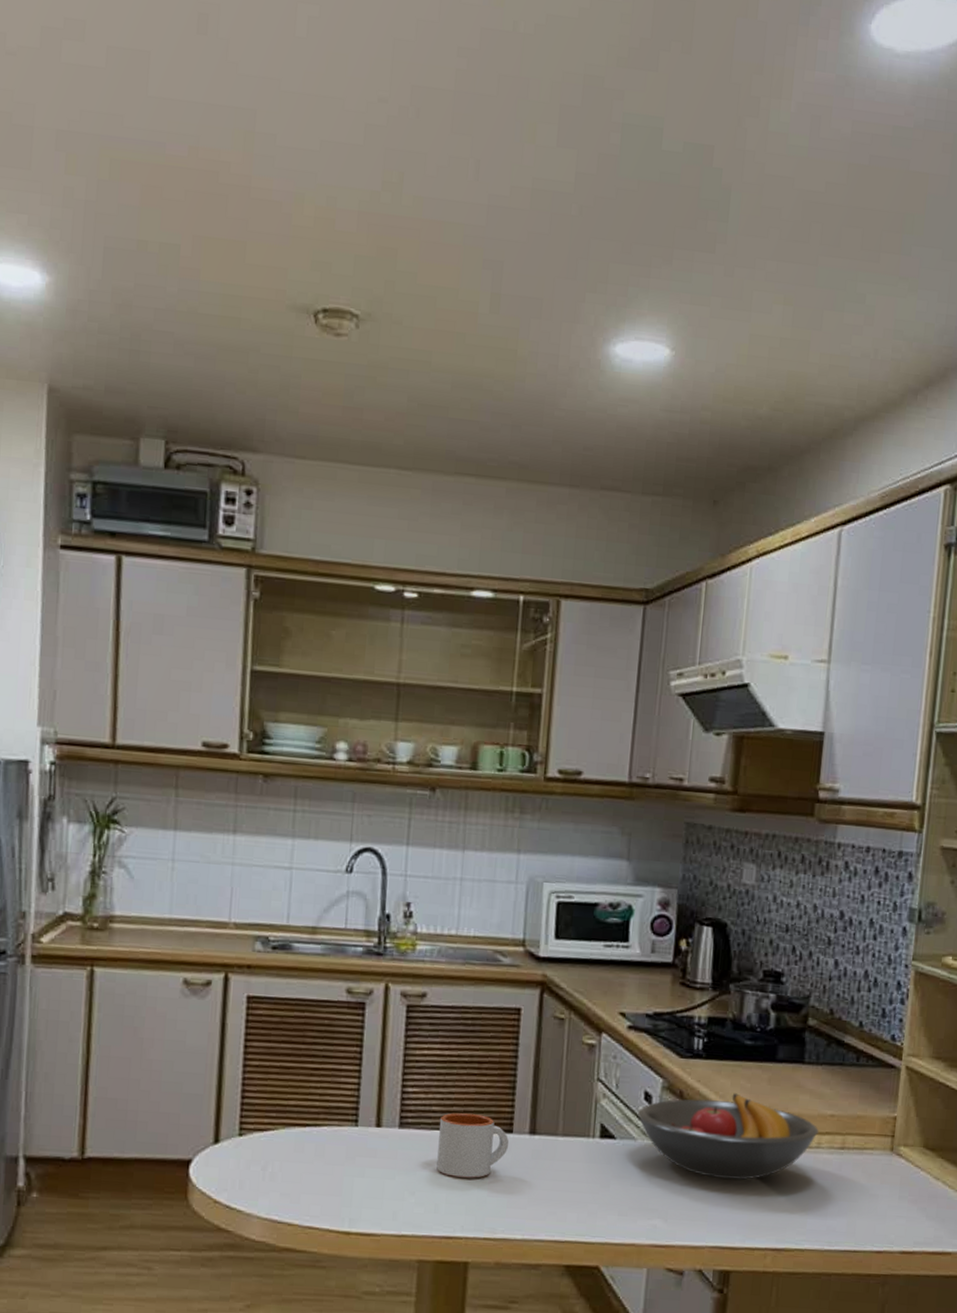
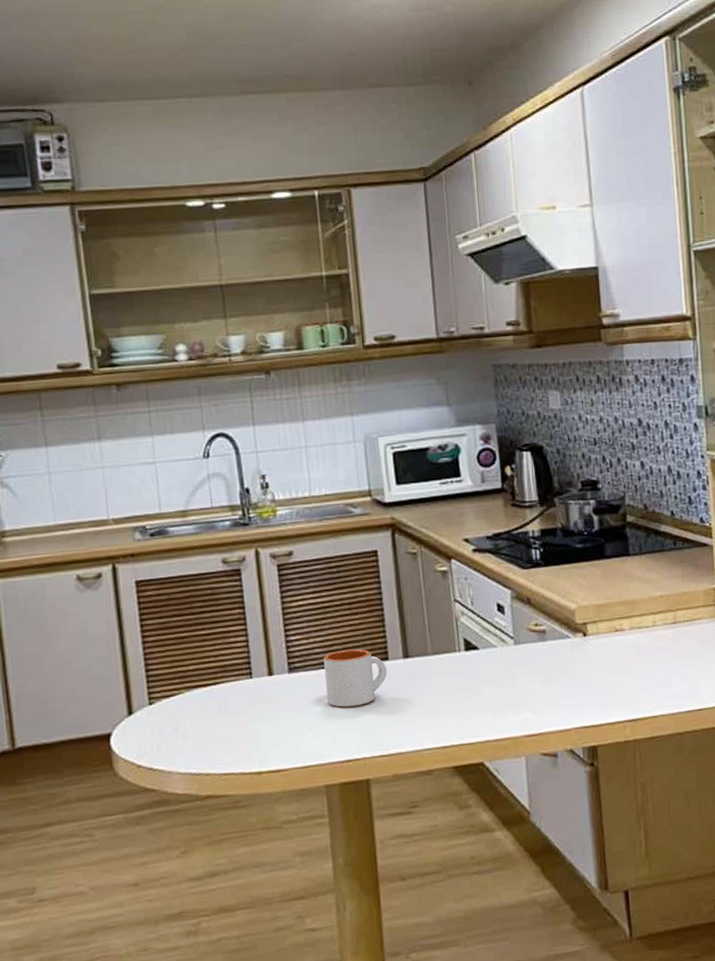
fruit bowl: present [638,1093,819,1180] -> none [494,591,652,668]

